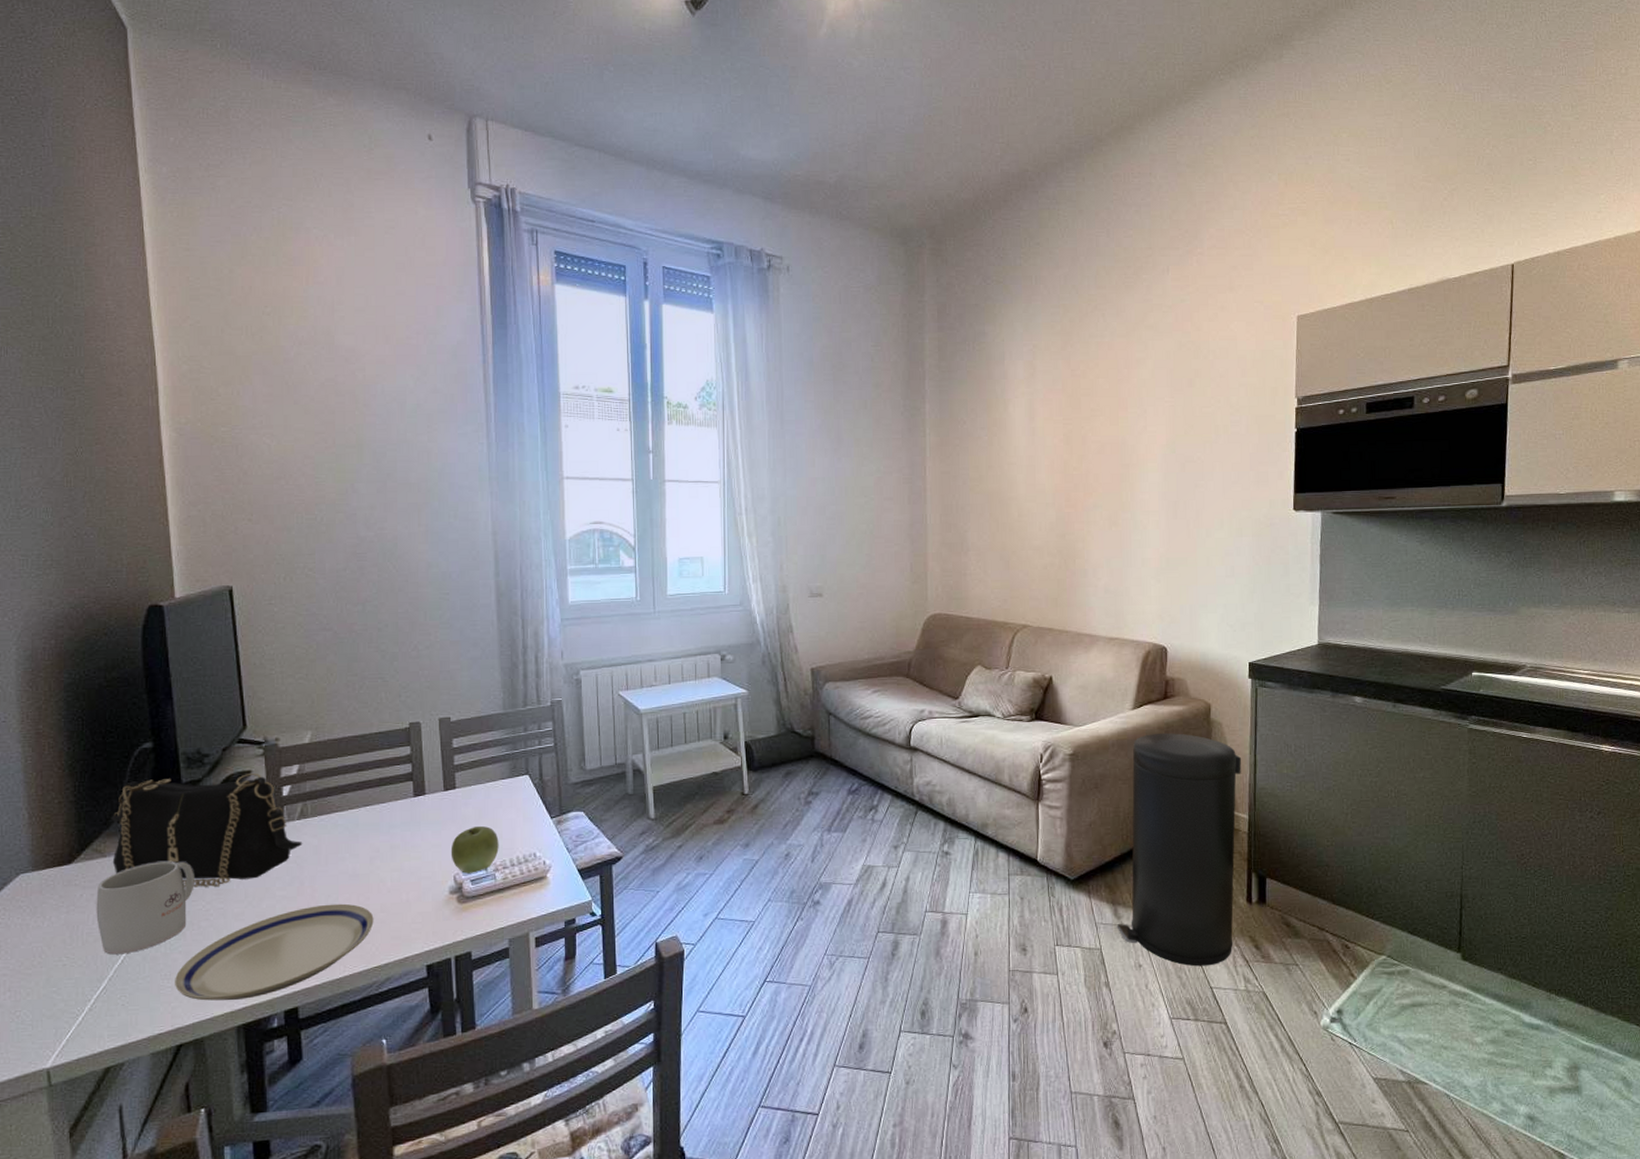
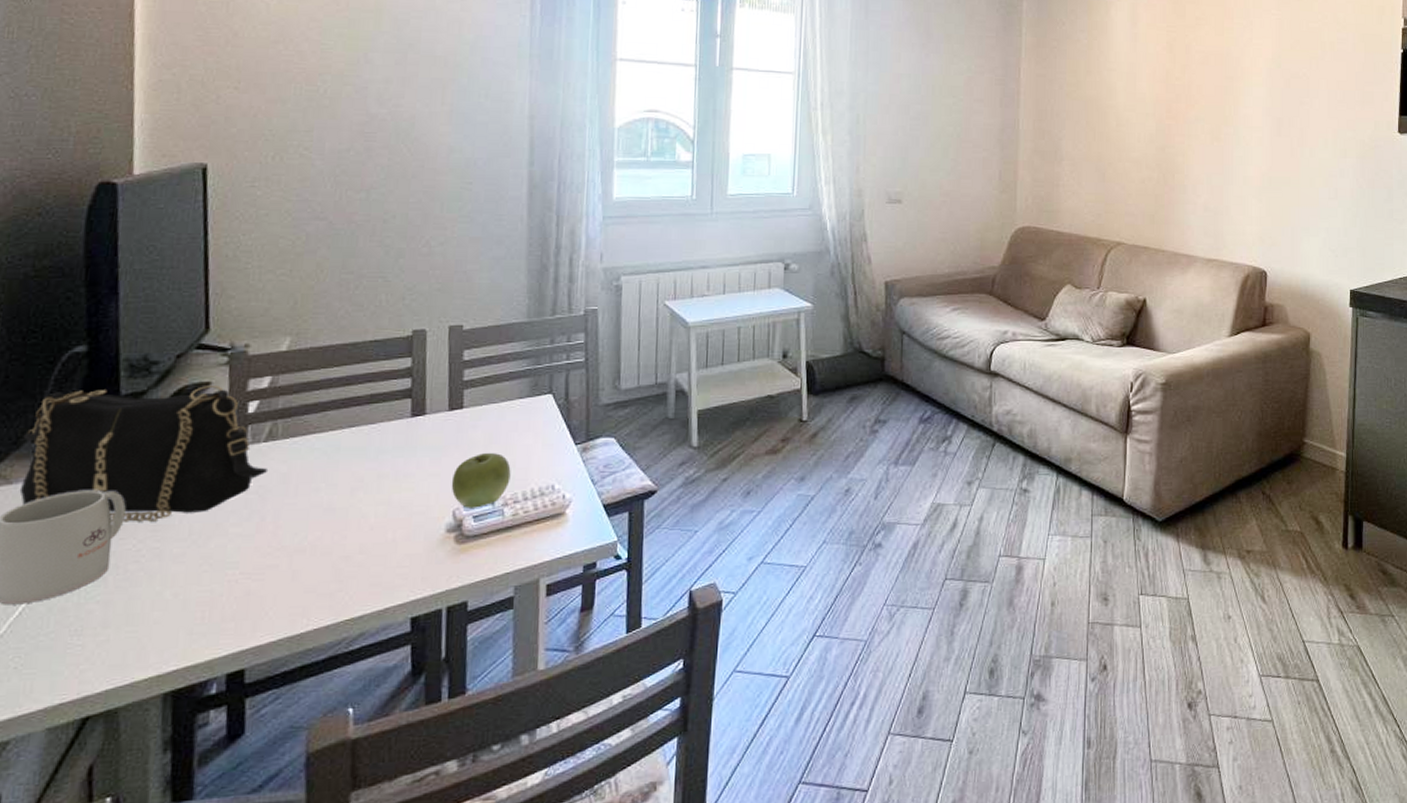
plate: present [175,903,374,1001] -> none [87,543,350,662]
pedal bin: present [1116,733,1242,966] -> none [1206,363,1341,618]

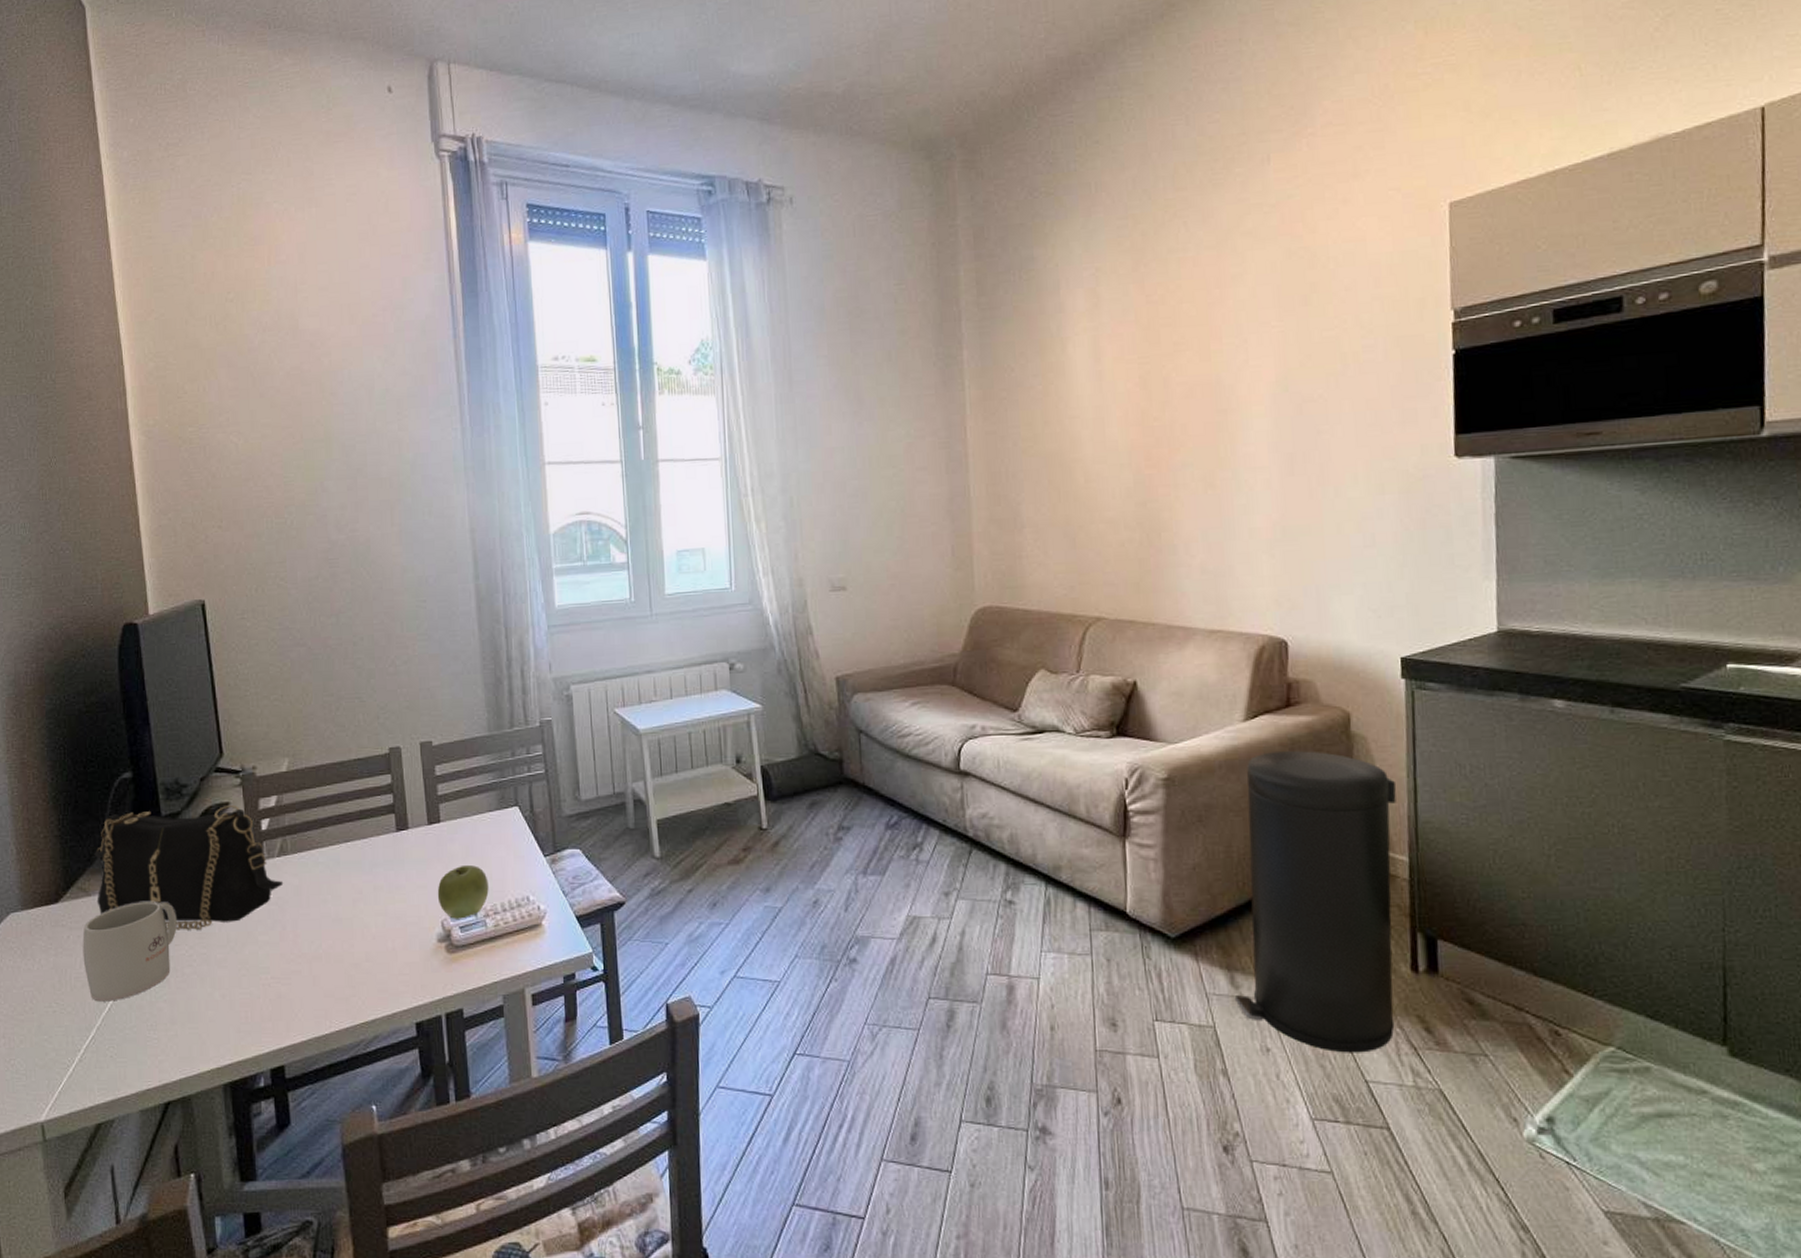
pedal bin: none [1206,363,1341,618] -> present [1234,751,1397,1053]

